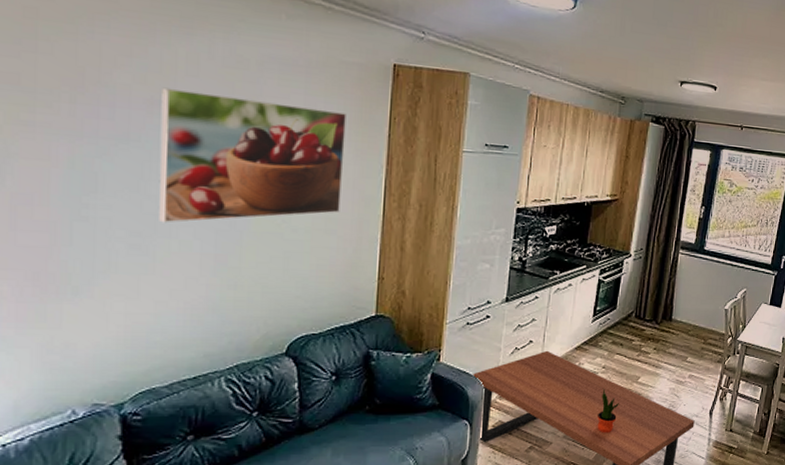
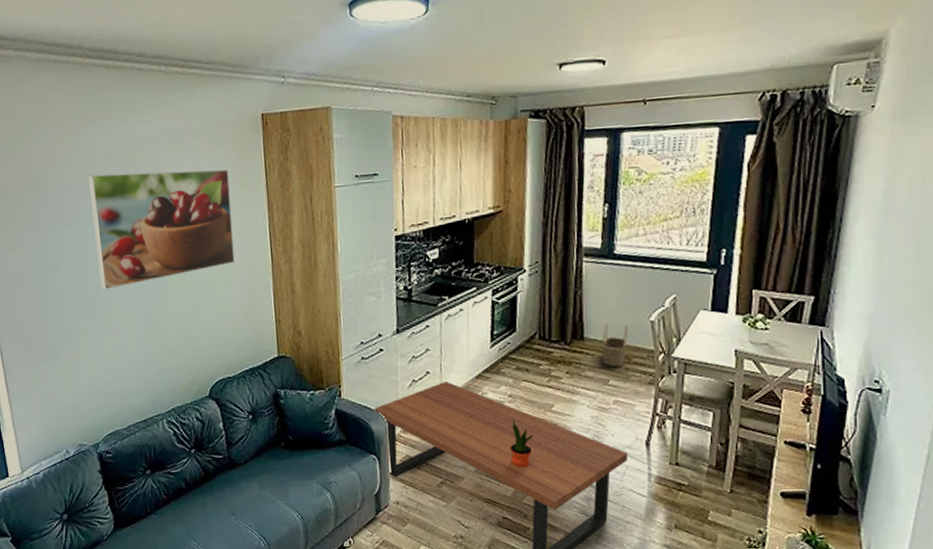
wicker basket: none [684,308,707,347] -> present [602,323,628,368]

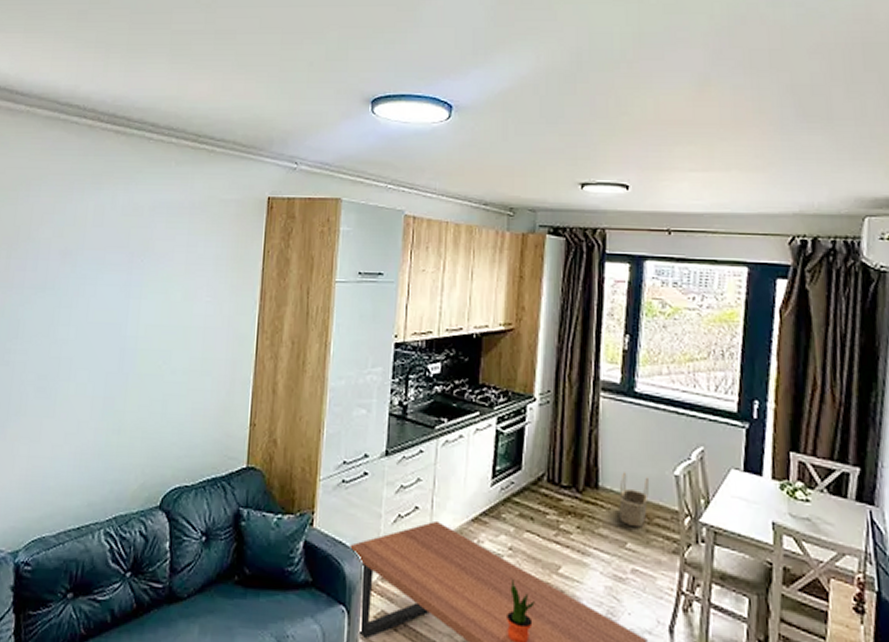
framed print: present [88,169,235,290] -> none [62,238,224,366]

